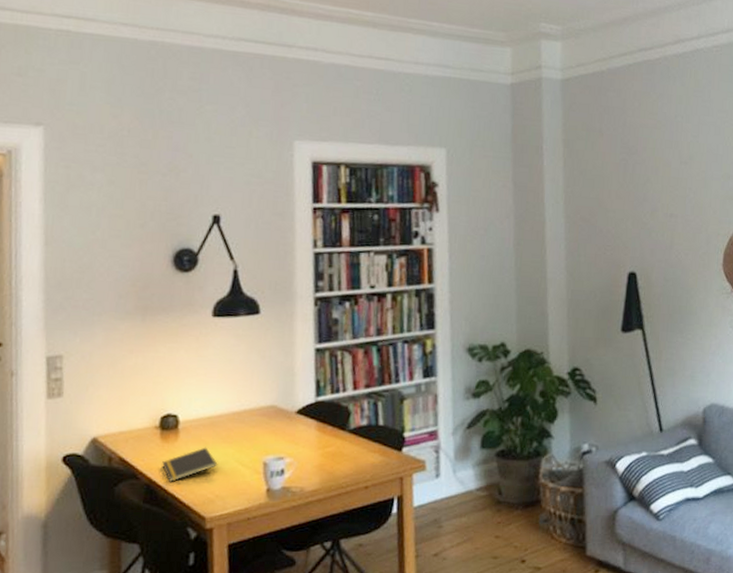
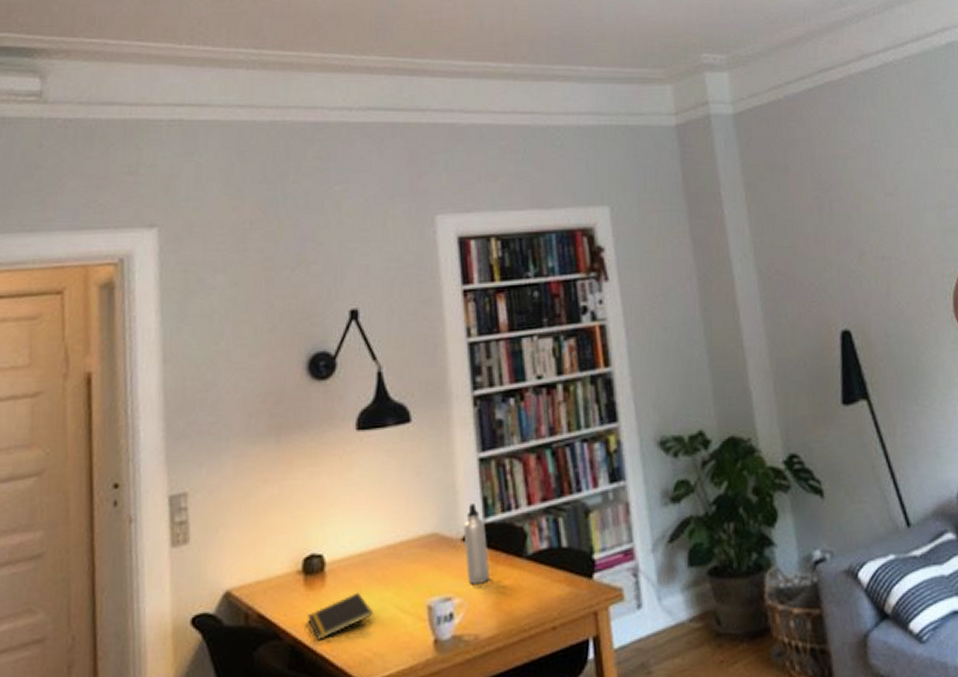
water bottle: none [297,384,317,448] -> present [463,504,489,584]

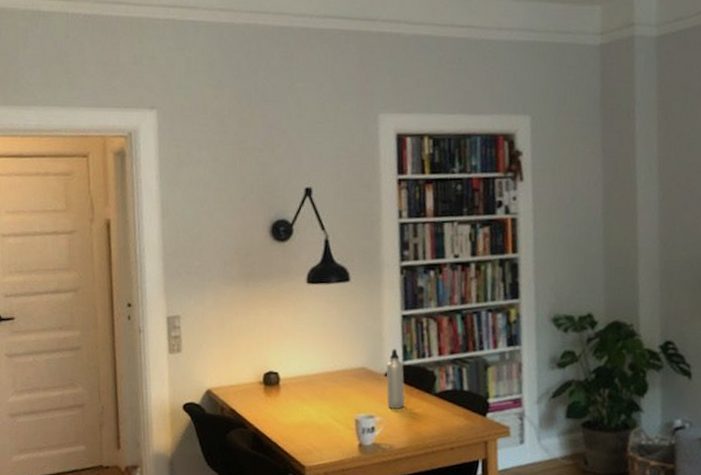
notepad: present [308,592,372,640] -> none [266,402,314,432]

